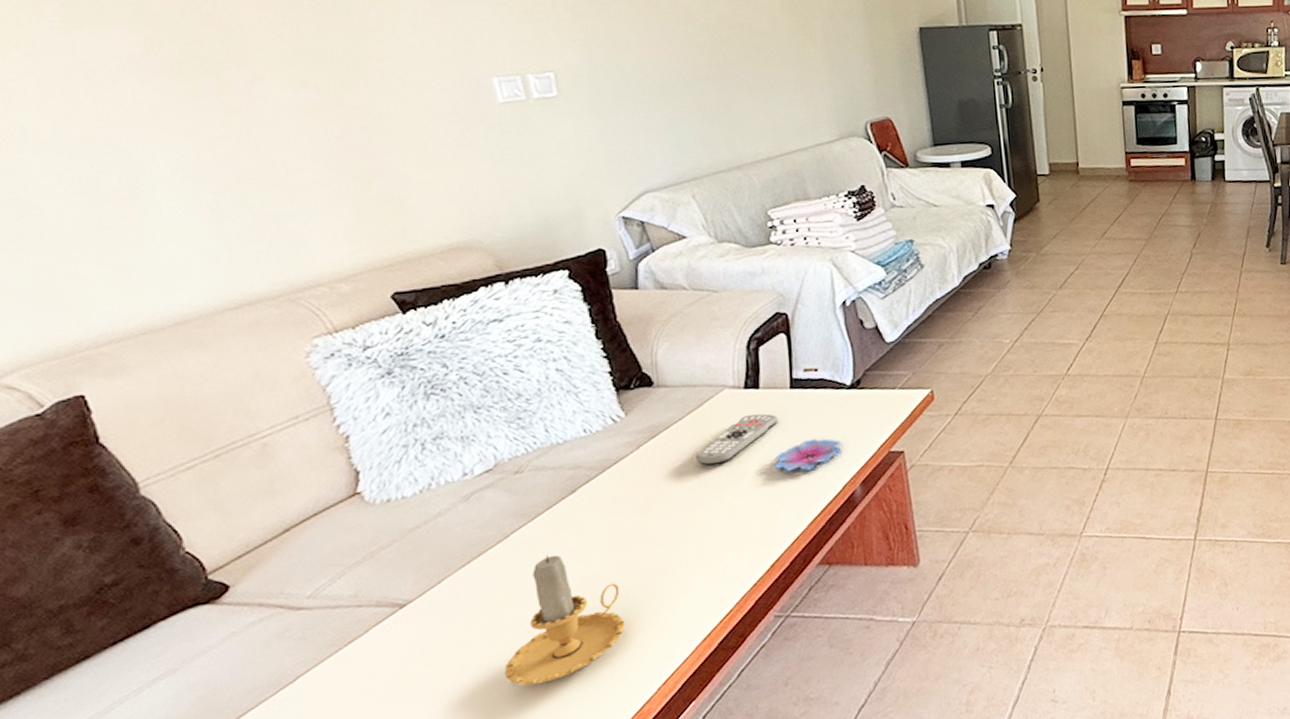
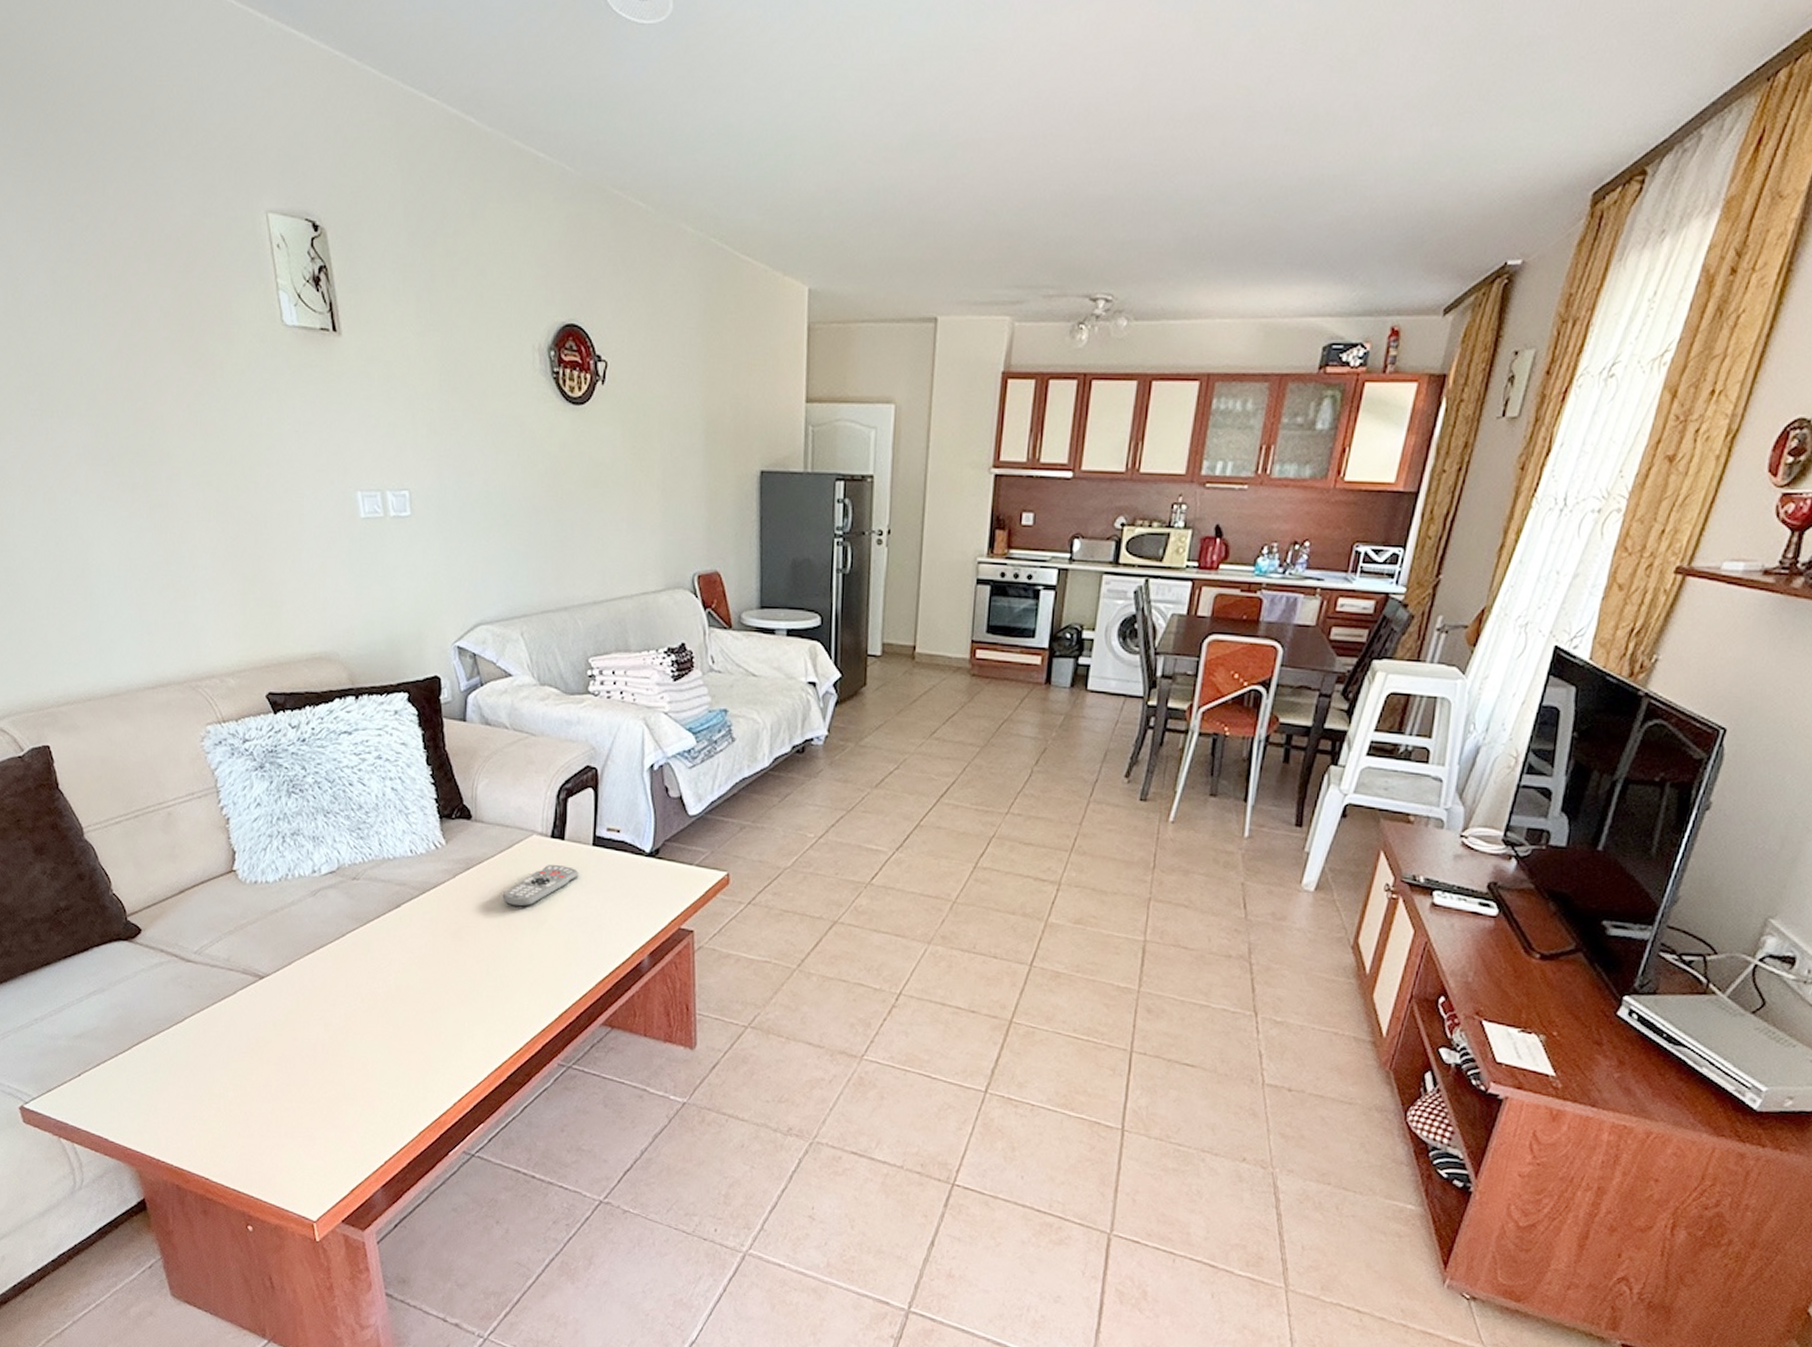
candle: present [504,554,625,686] -> none [334,959,431,1074]
flower: present [775,438,843,472] -> none [572,900,635,931]

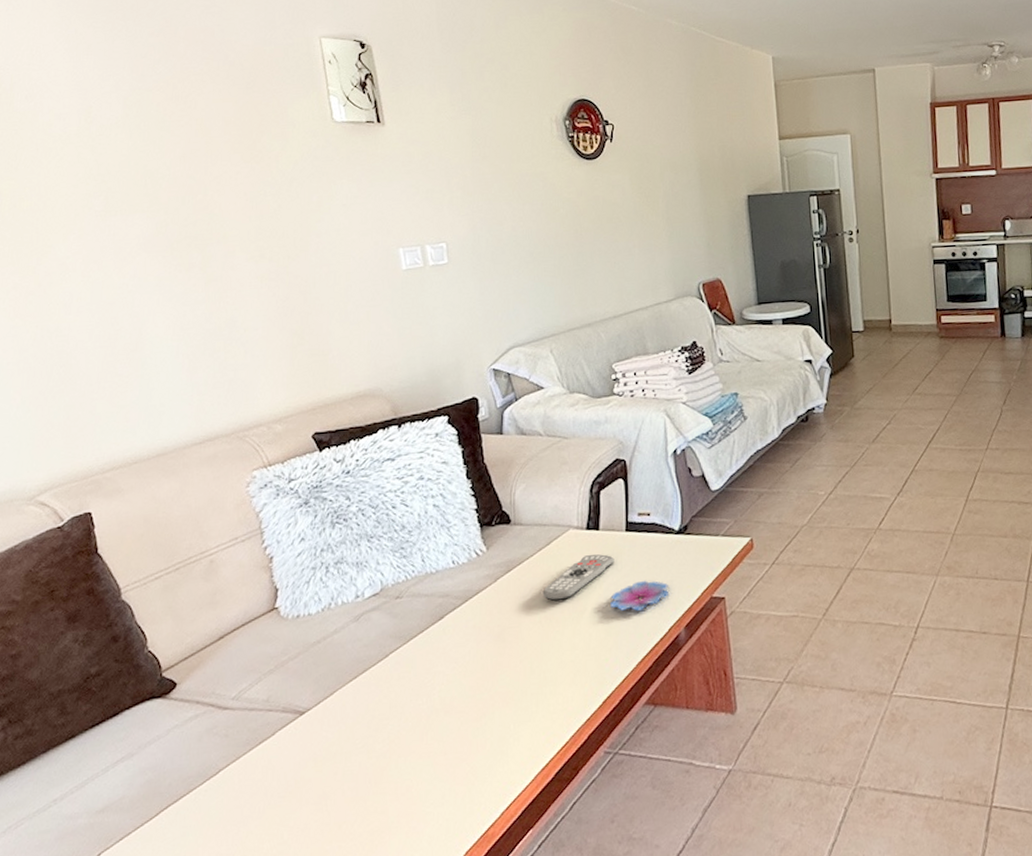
flower: none [572,900,635,931] -> present [610,580,670,611]

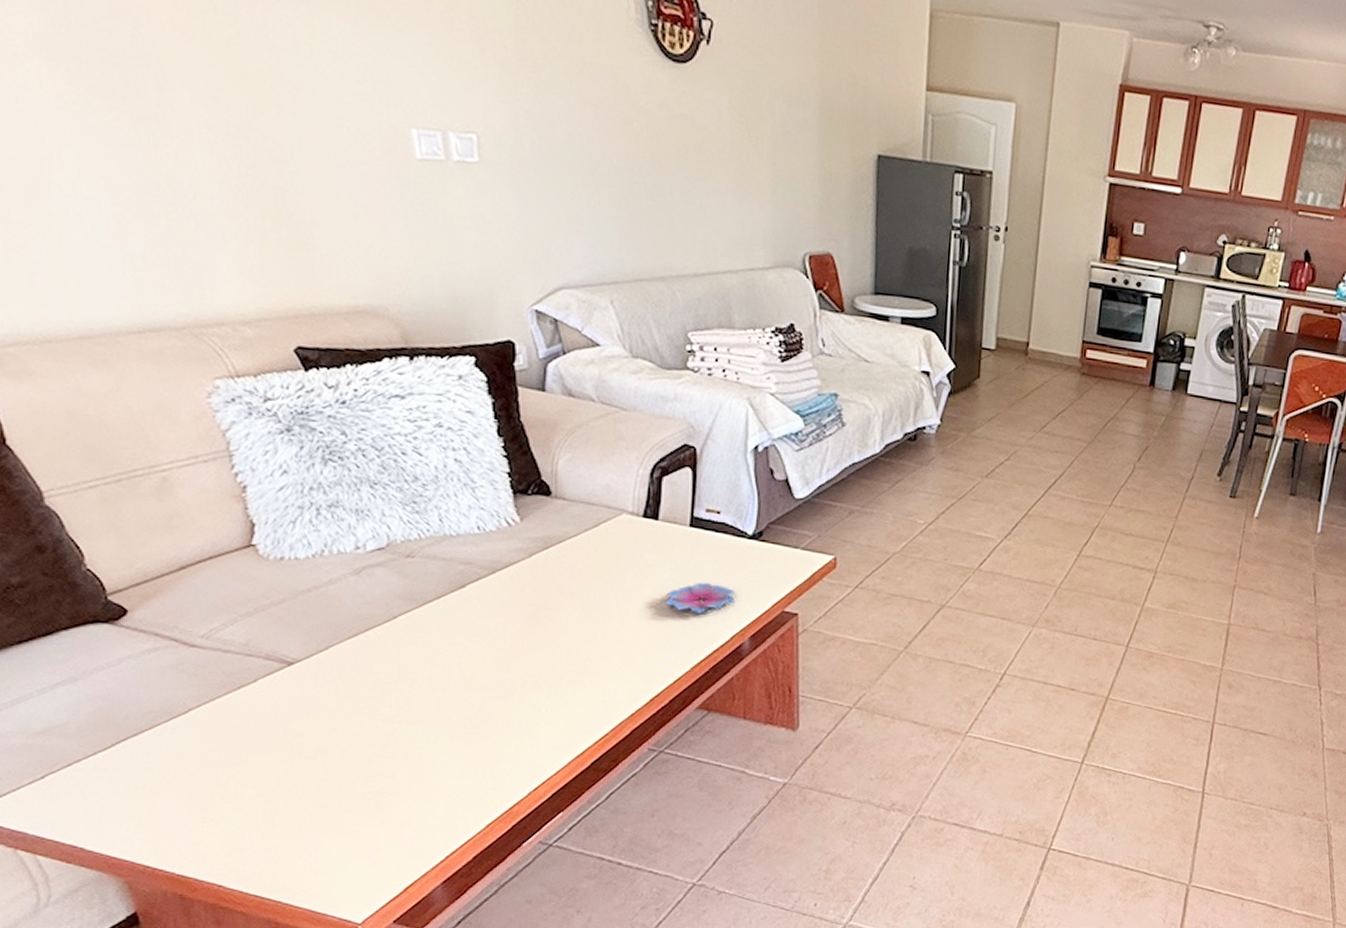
remote control: present [542,554,614,601] -> none [586,545,674,589]

